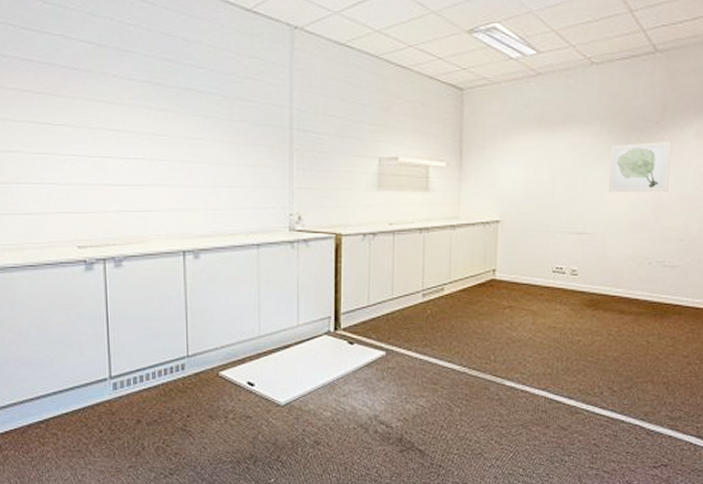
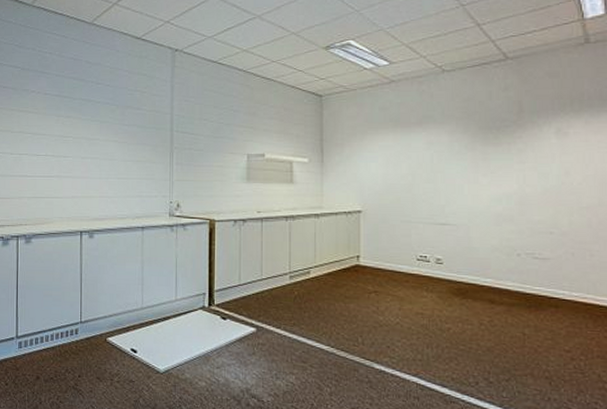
wall art: present [608,140,672,193] -> none [467,138,532,187]

